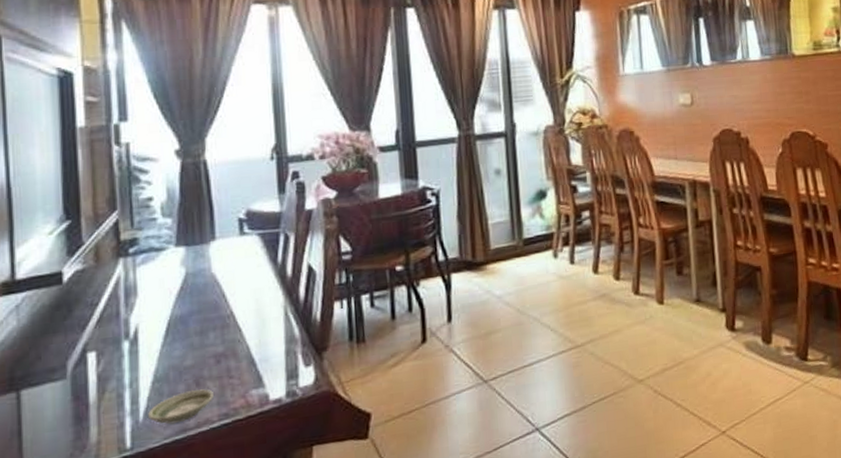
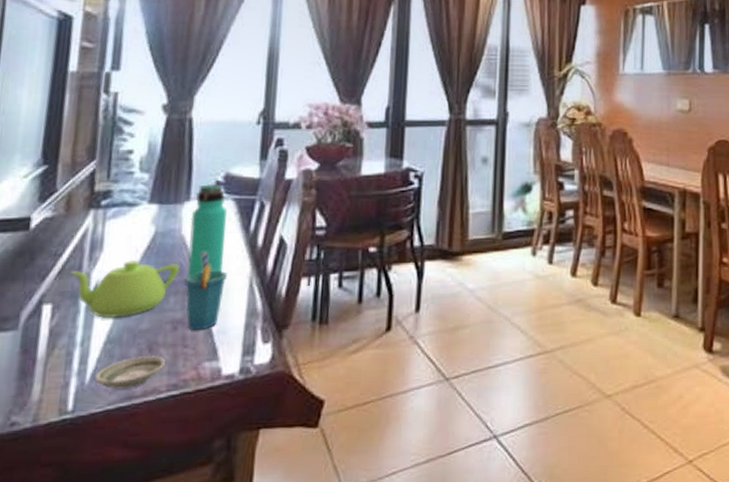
teapot: none [108,300,216,360] -> present [70,259,180,319]
thermos bottle: none [218,220,257,314] -> present [187,183,227,279]
cup: none [222,286,262,362] -> present [185,251,227,331]

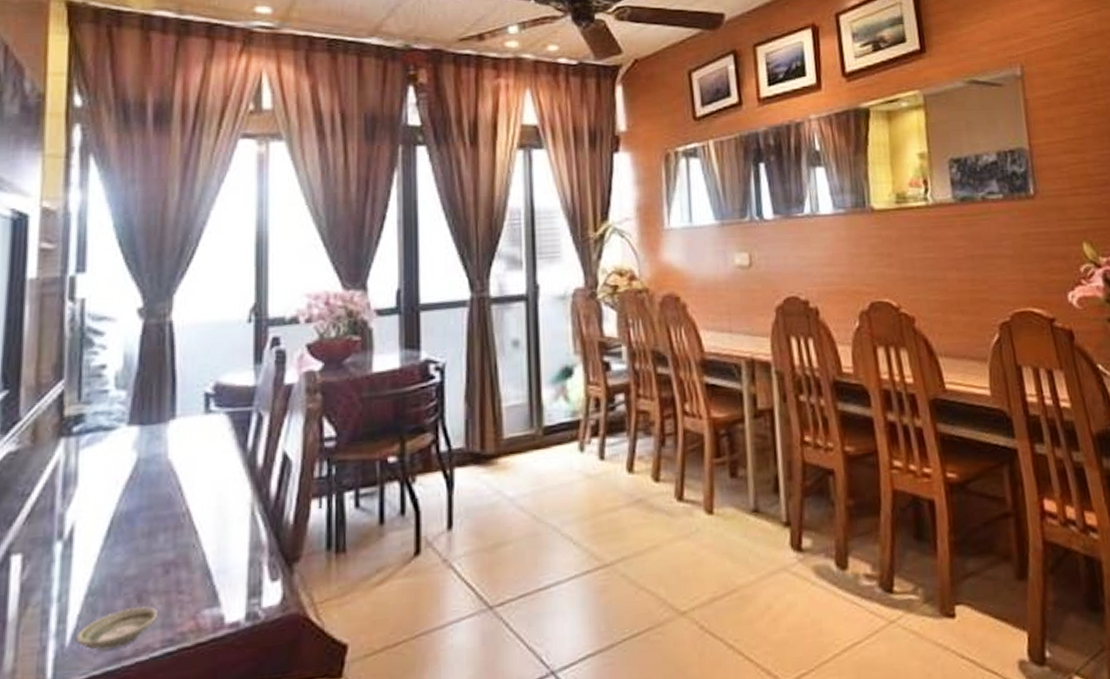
teapot: present [70,259,180,319] -> none [40,493,169,567]
cup: present [185,251,227,331] -> none [175,477,224,573]
thermos bottle: present [187,183,227,279] -> none [177,395,220,511]

